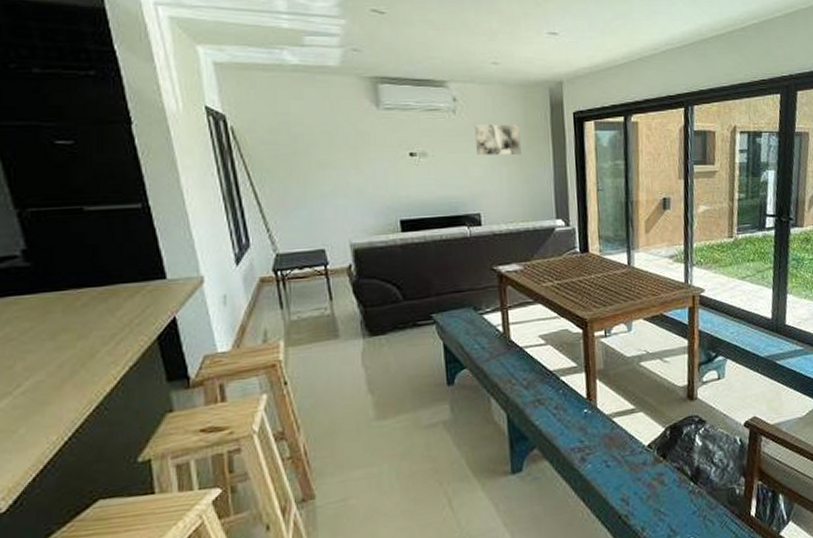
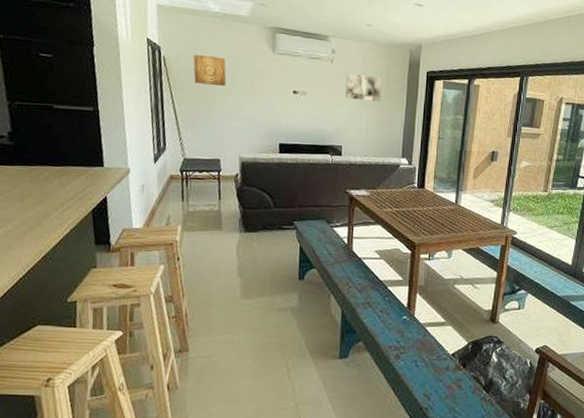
wall art: none [272,120,320,158] -> present [193,54,227,87]

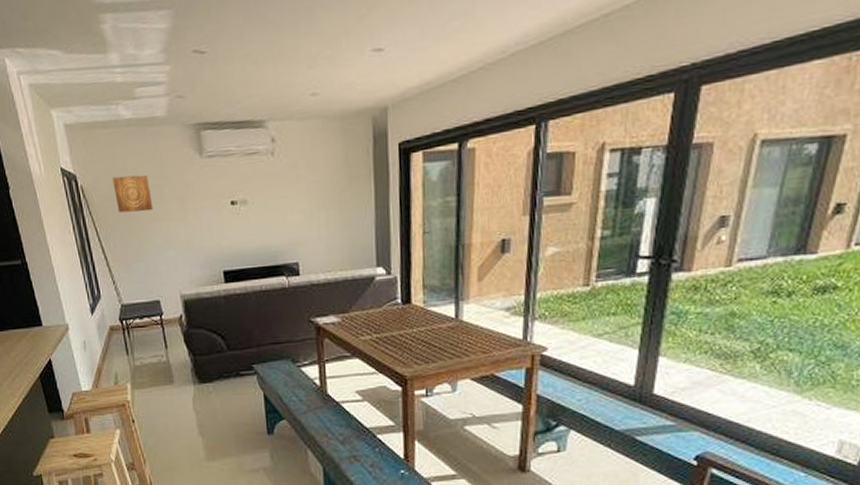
wall art: present [345,74,382,102] -> none [293,163,341,200]

